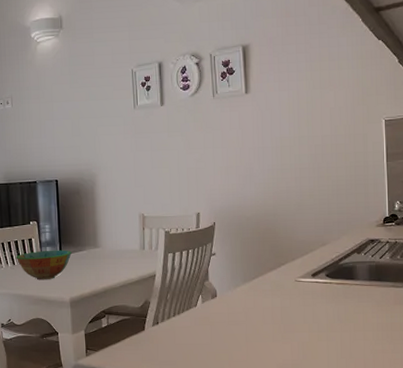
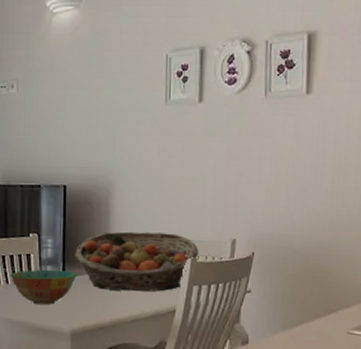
fruit basket: none [69,212,171,263] -> present [75,231,199,292]

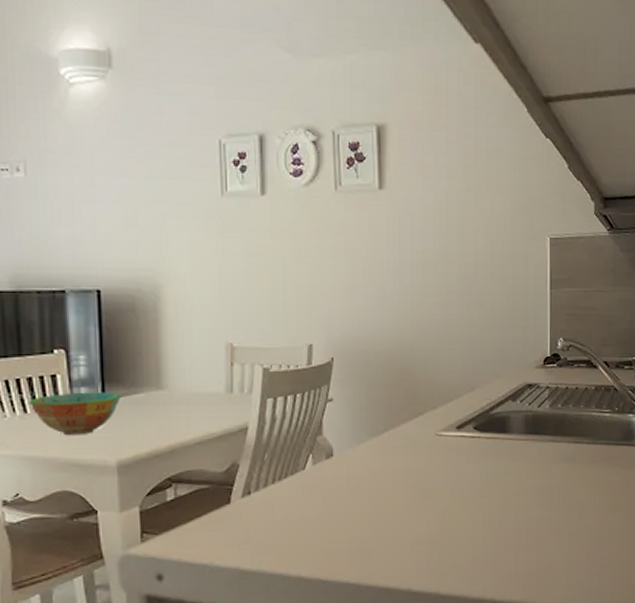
fruit basket: present [75,231,199,292] -> none [117,341,272,411]

